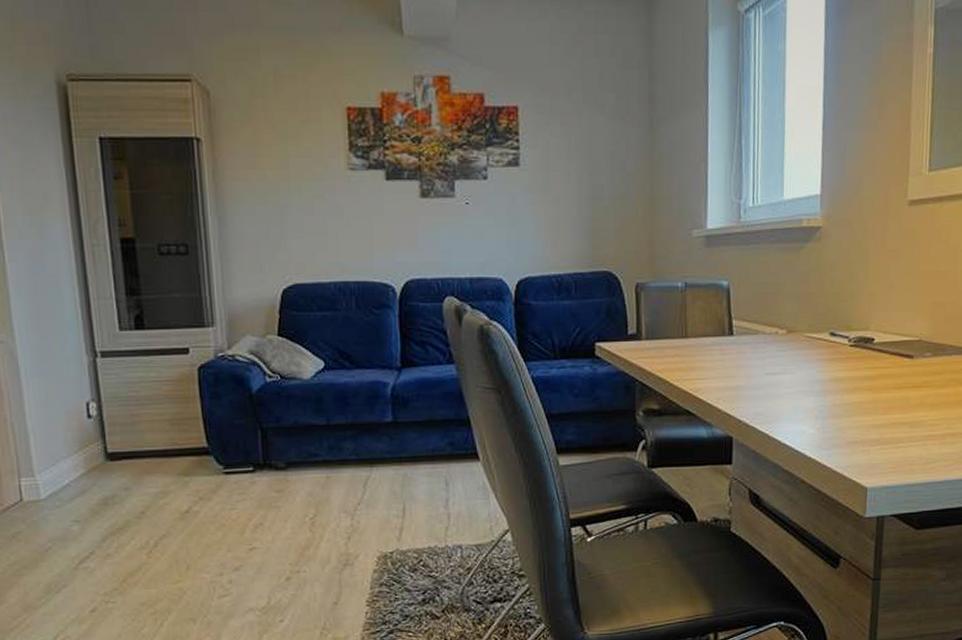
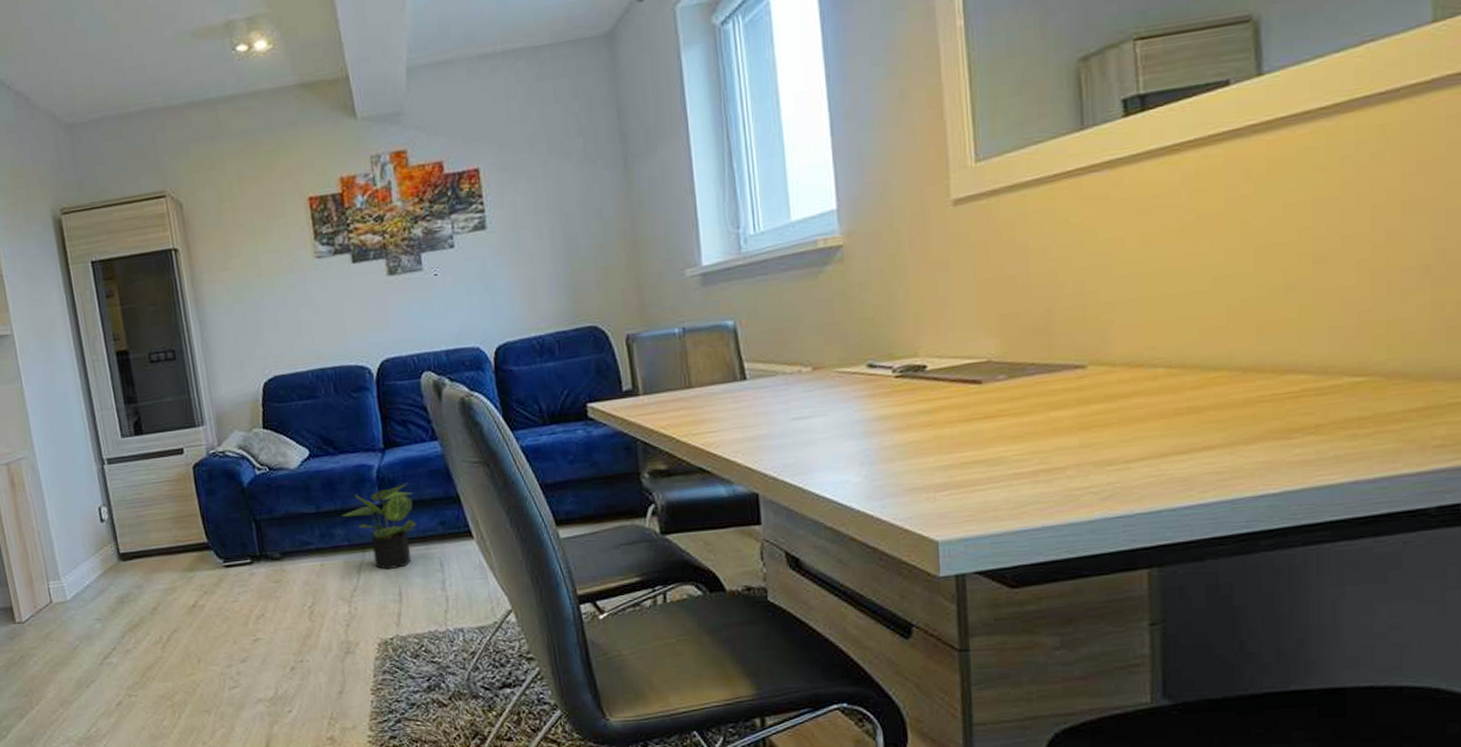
potted plant: none [352,402,427,485] -> present [341,482,418,569]

